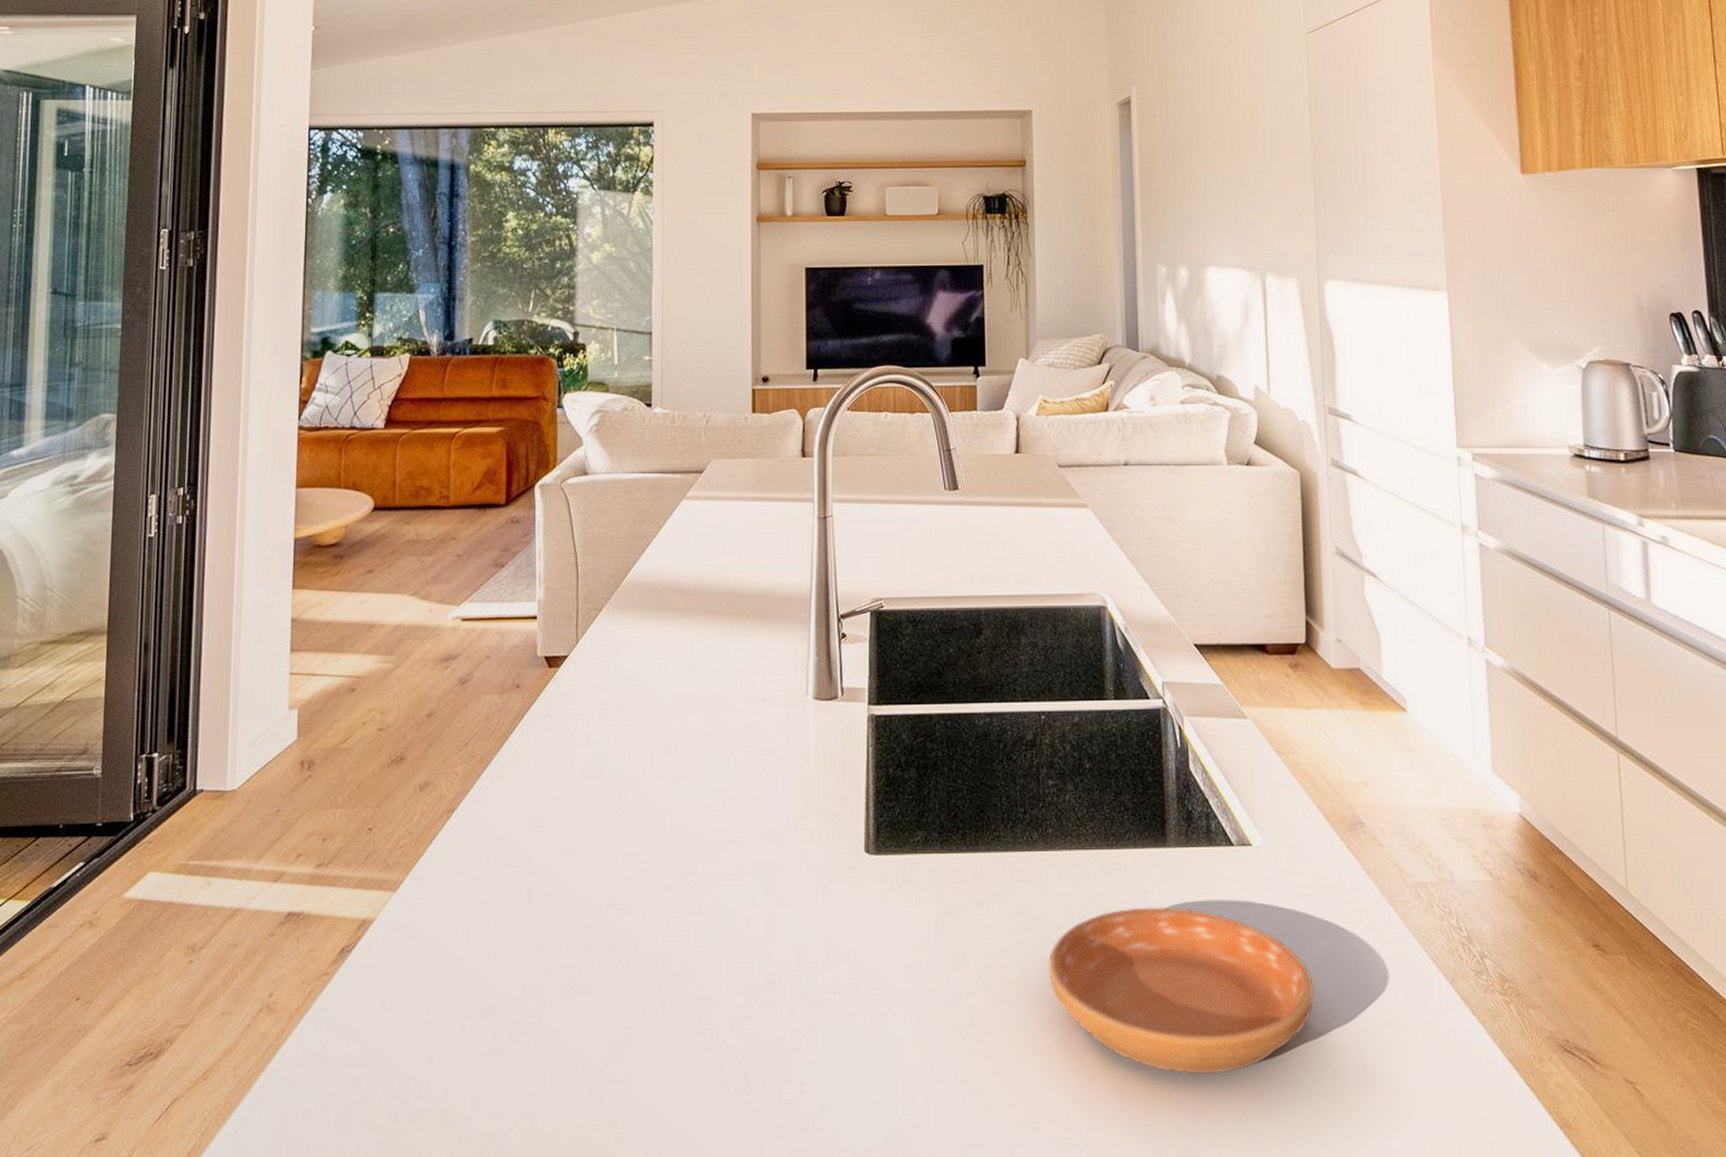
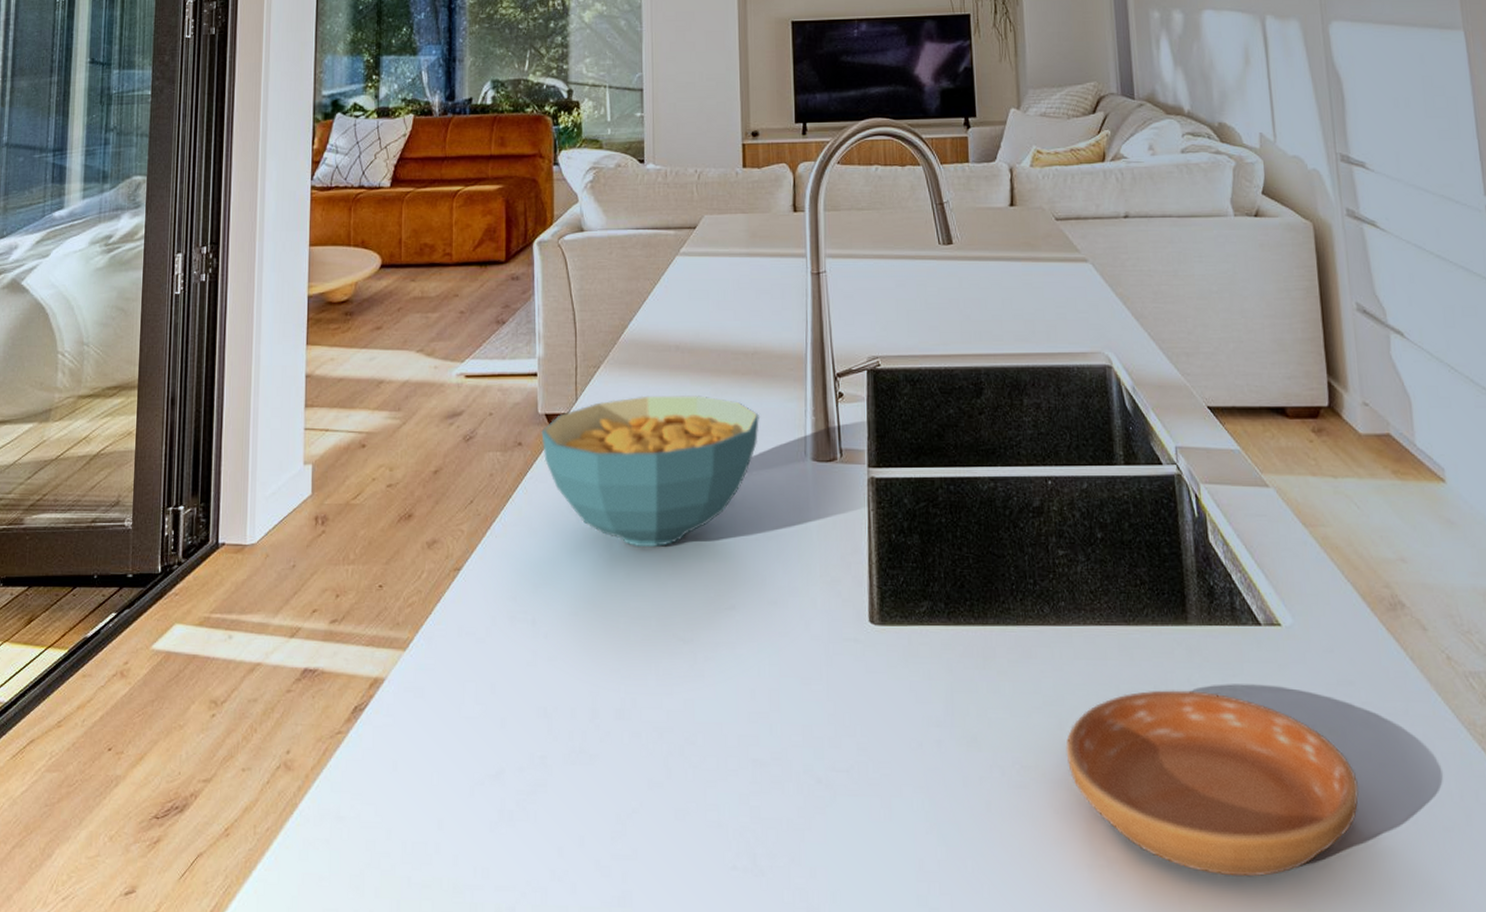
cereal bowl: none [540,637,763,785] -> present [541,395,760,547]

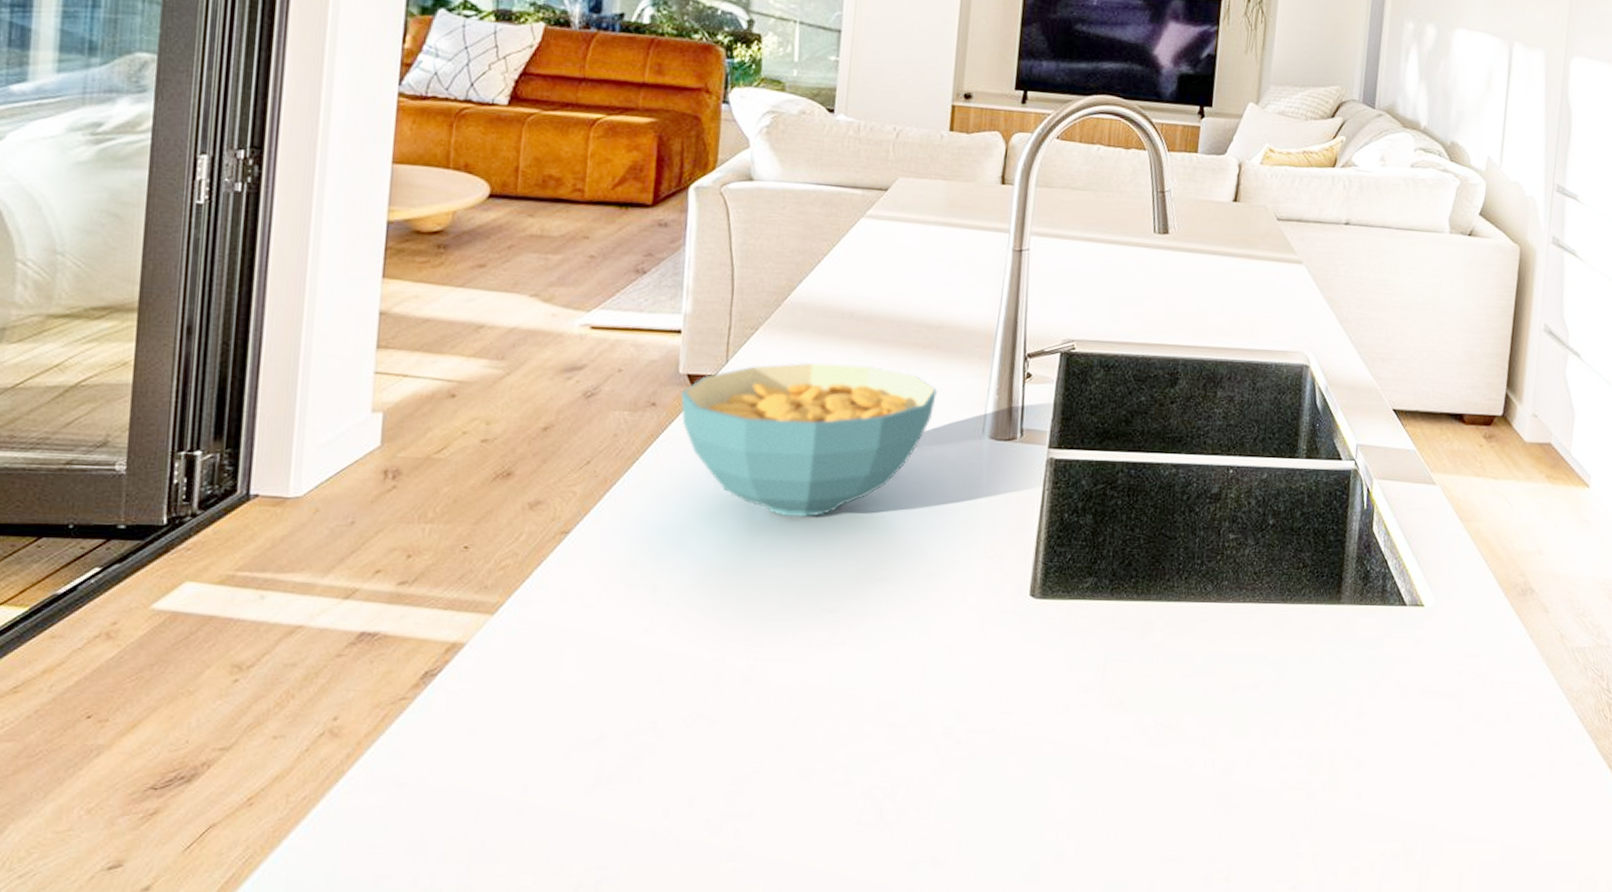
saucer: present [1066,690,1360,877] -> none [1208,660,1466,818]

